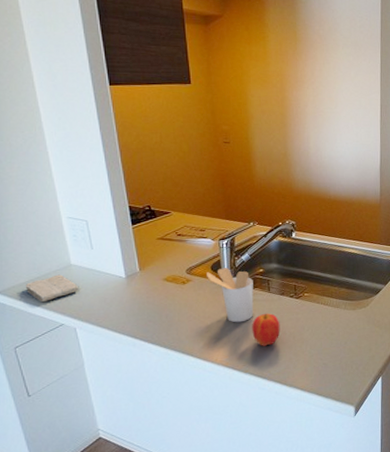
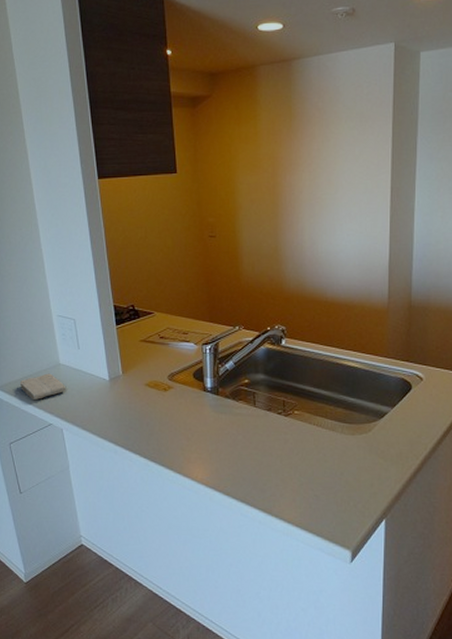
utensil holder: present [207,268,254,323] -> none [189,376,238,438]
apple: present [252,313,280,346] -> none [235,430,266,468]

